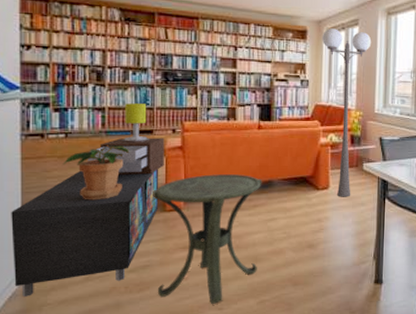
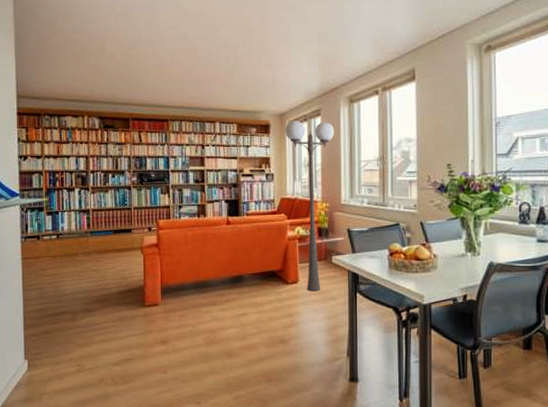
storage cabinet: present [11,169,159,298] -> none [15,266,139,387]
potted plant: present [63,145,129,200] -> none [55,244,111,297]
table lamp: present [87,103,164,176] -> none [76,204,142,273]
side table: present [153,174,262,304] -> none [133,270,233,398]

